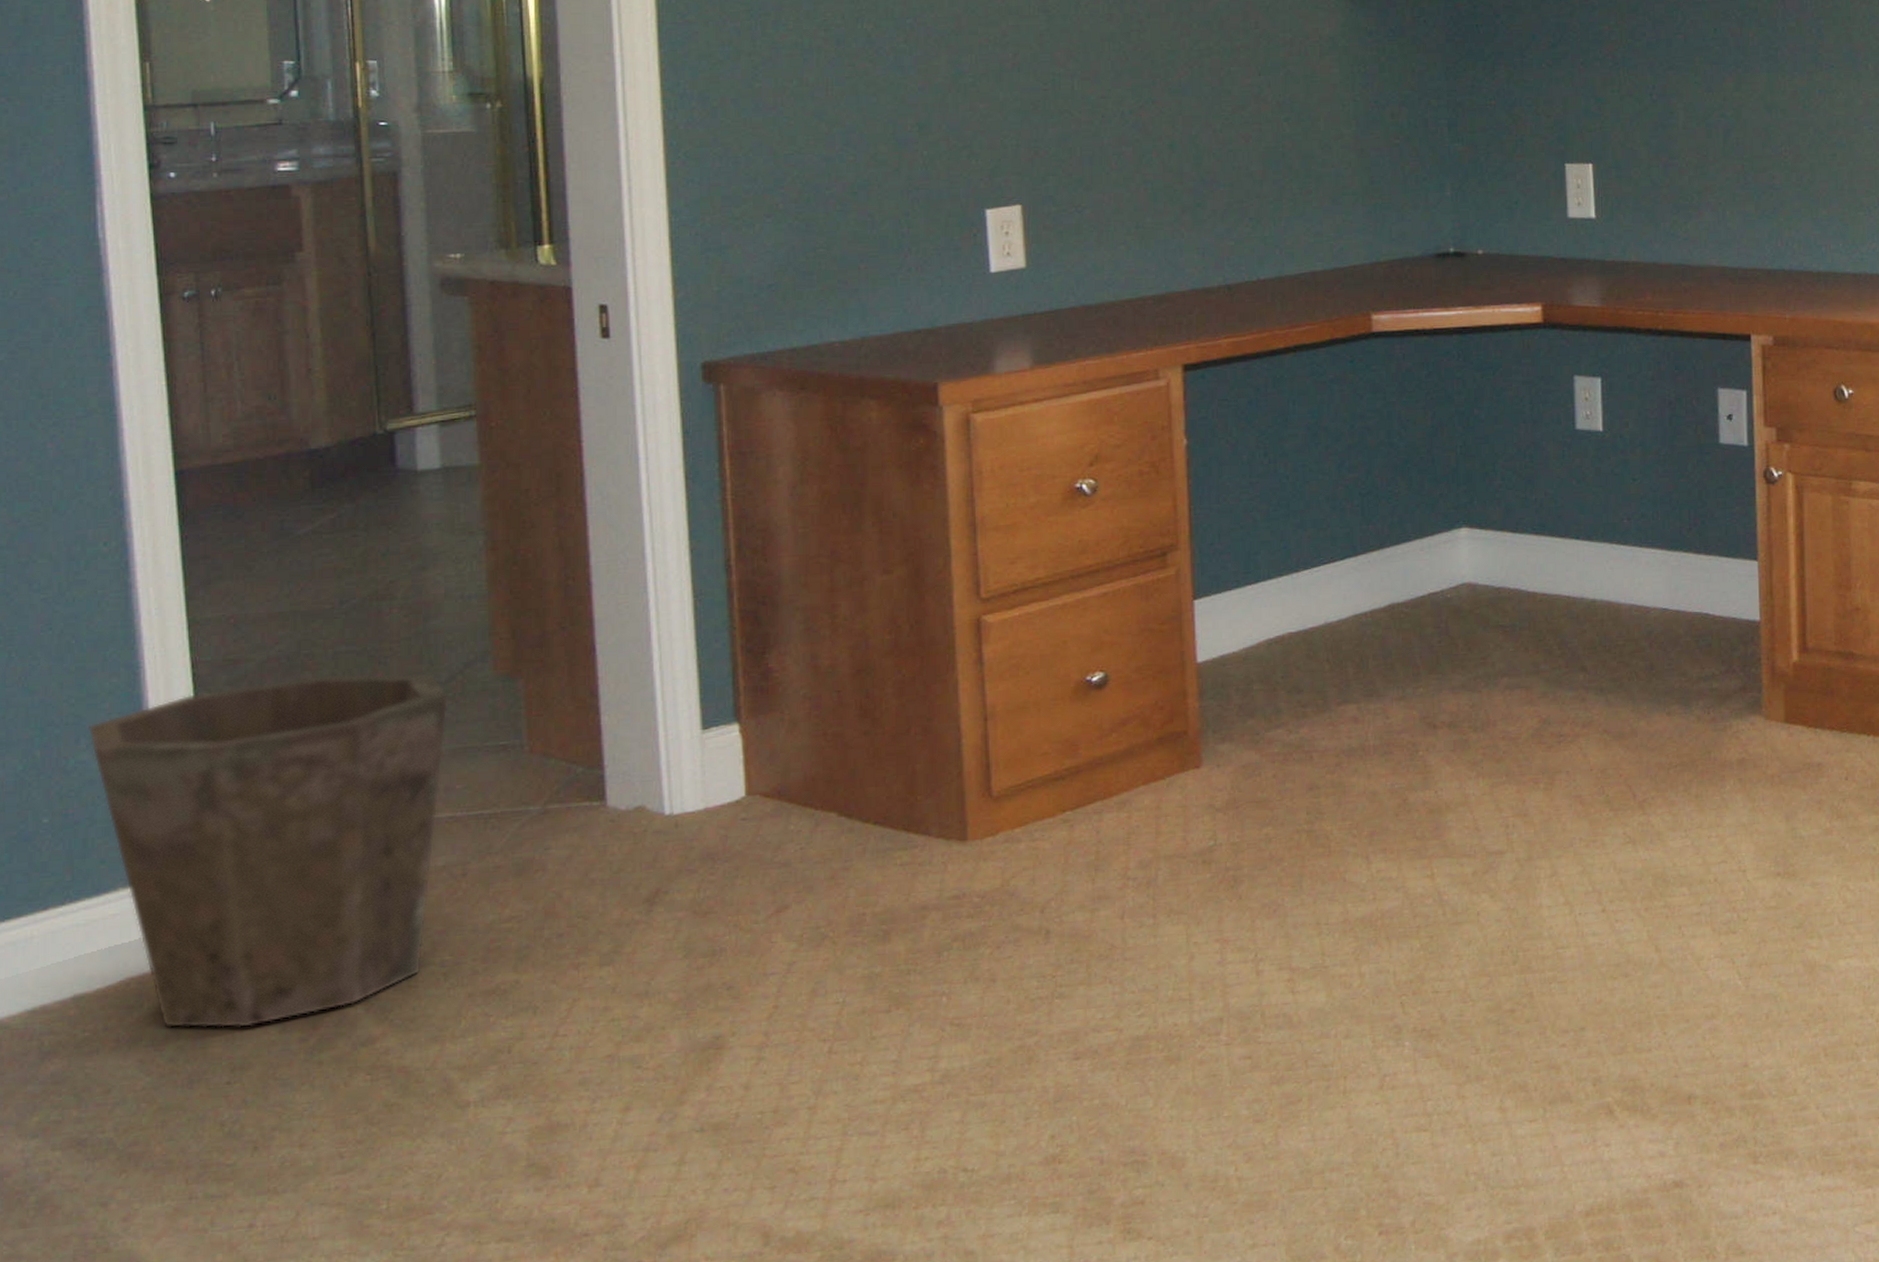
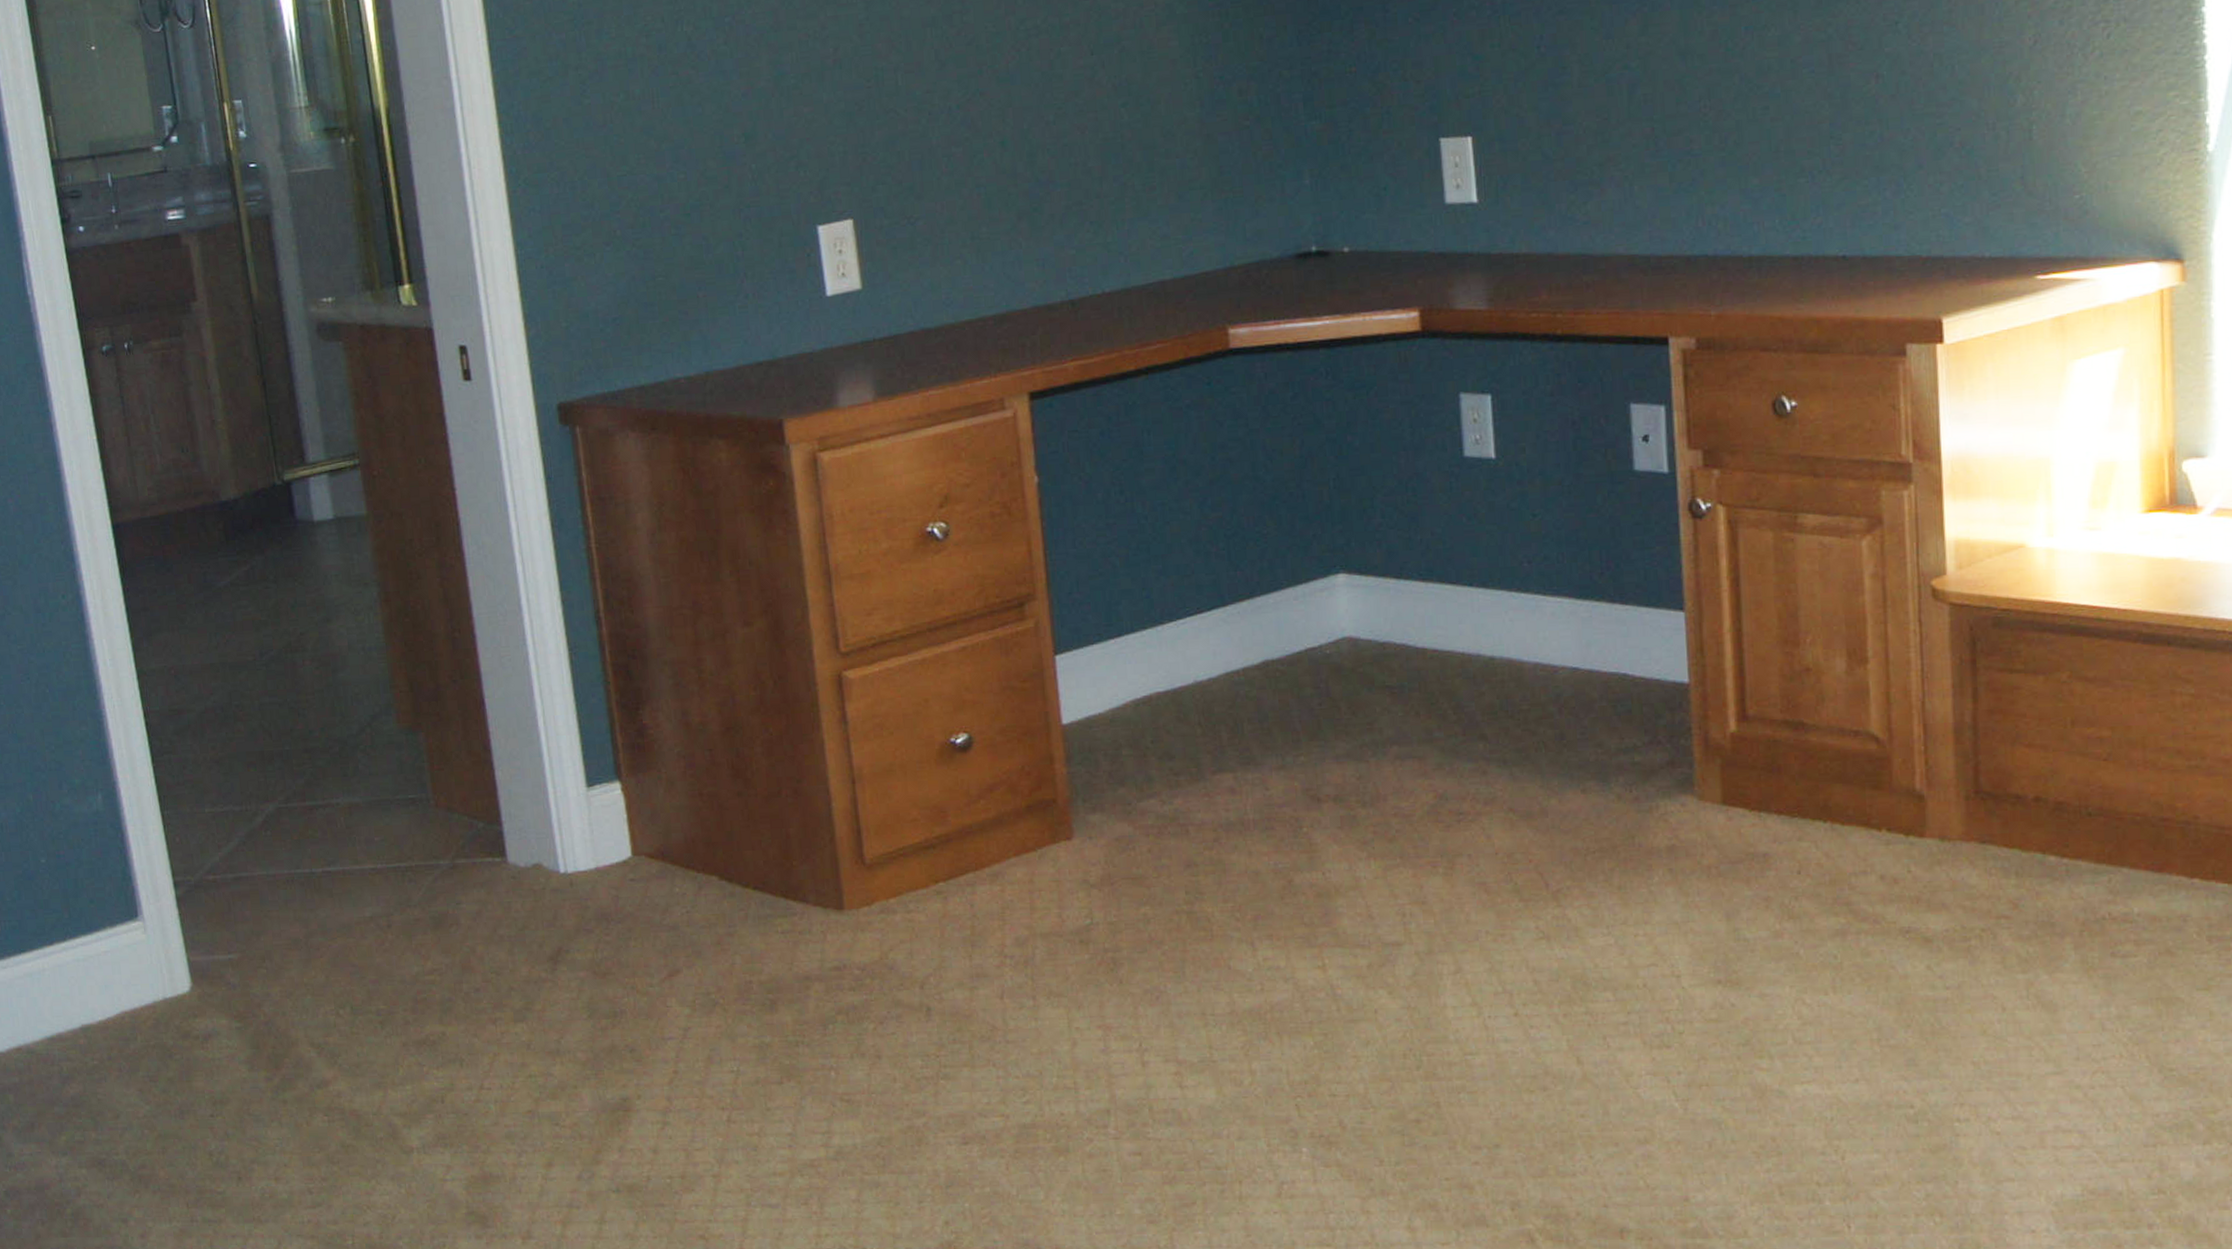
waste bin: present [87,673,449,1028] -> none [67,724,361,1064]

